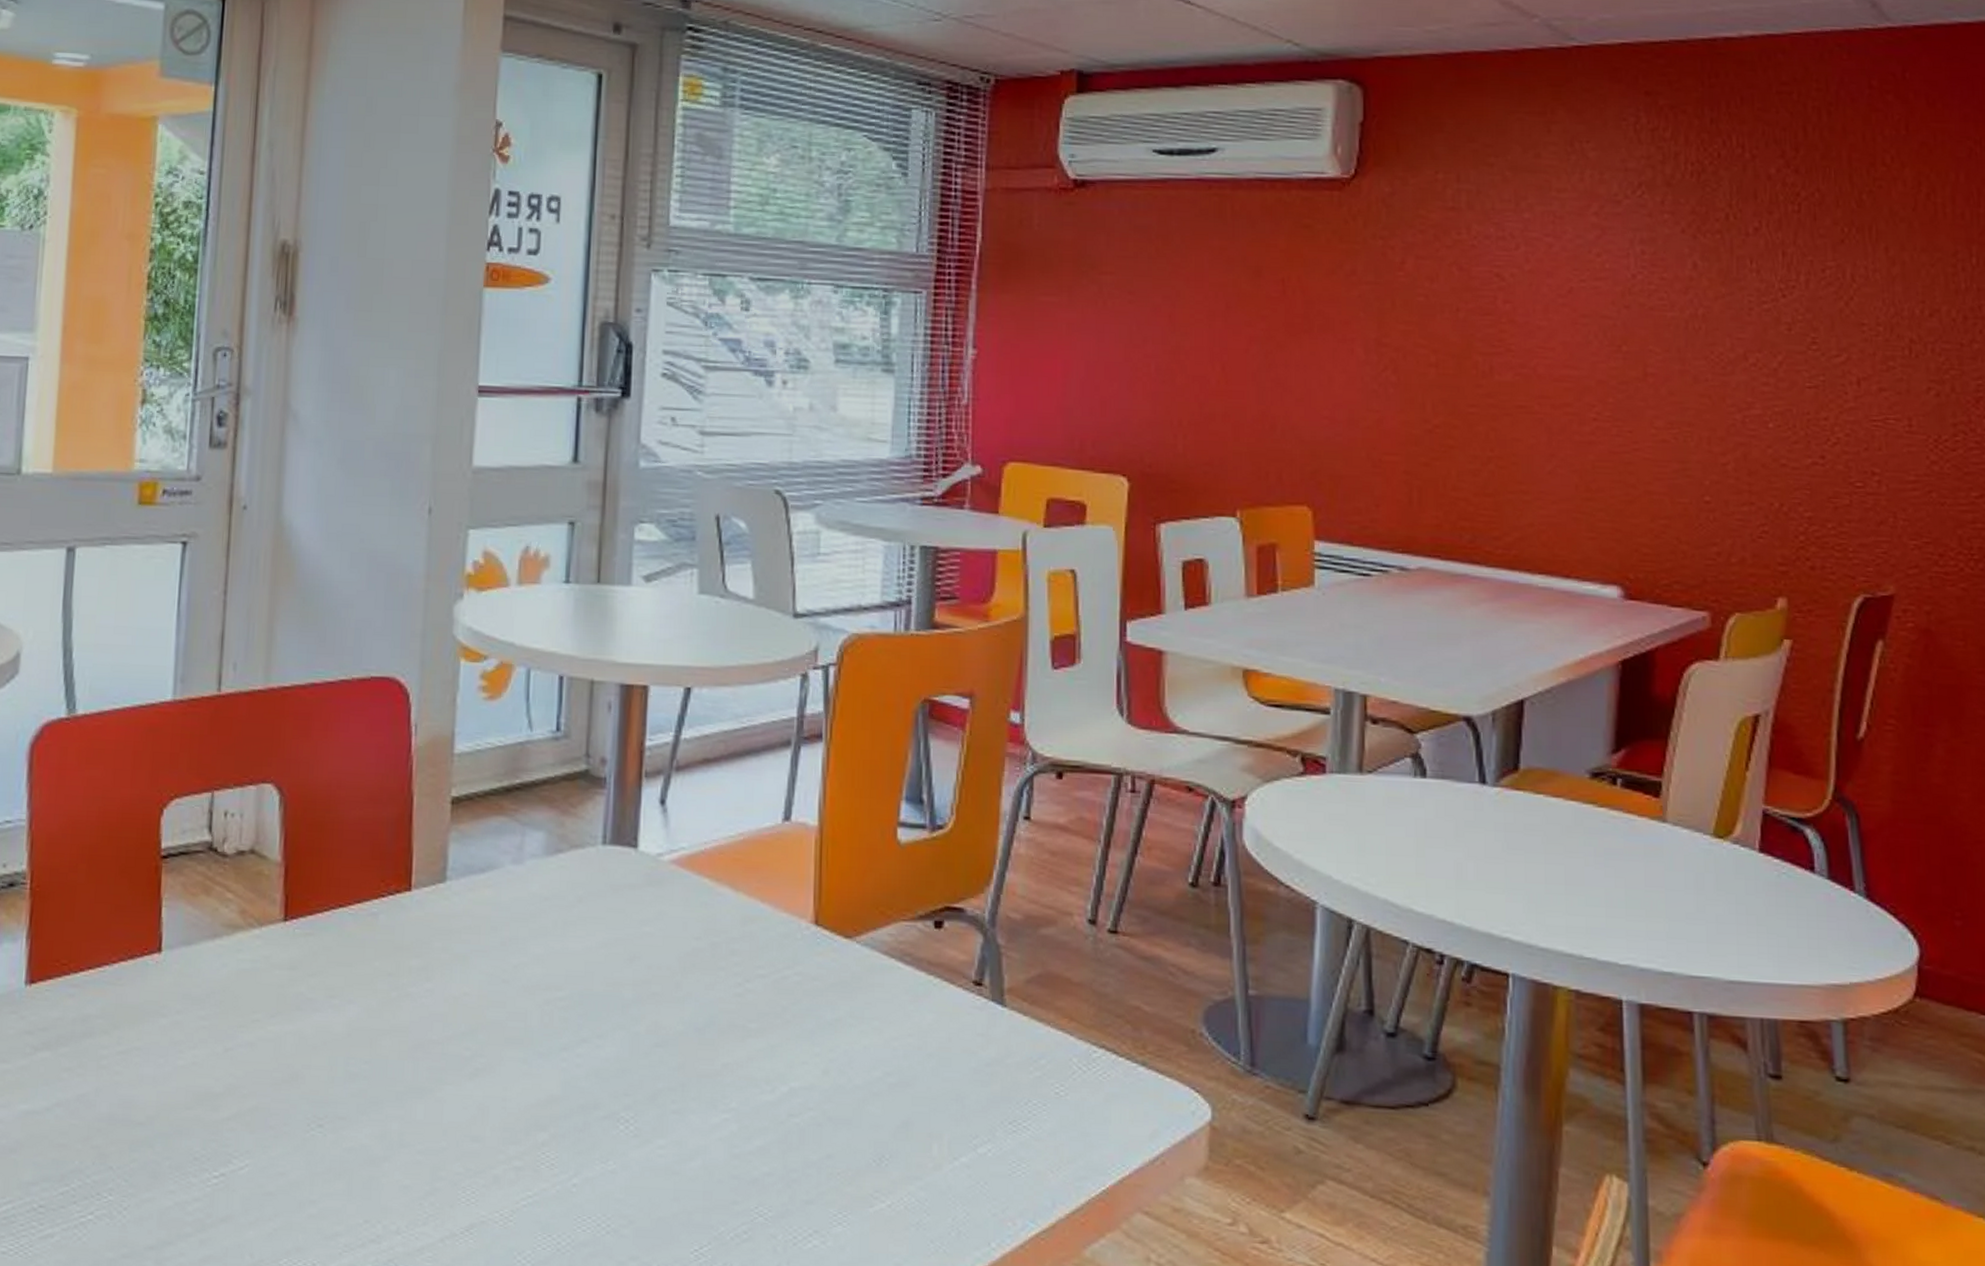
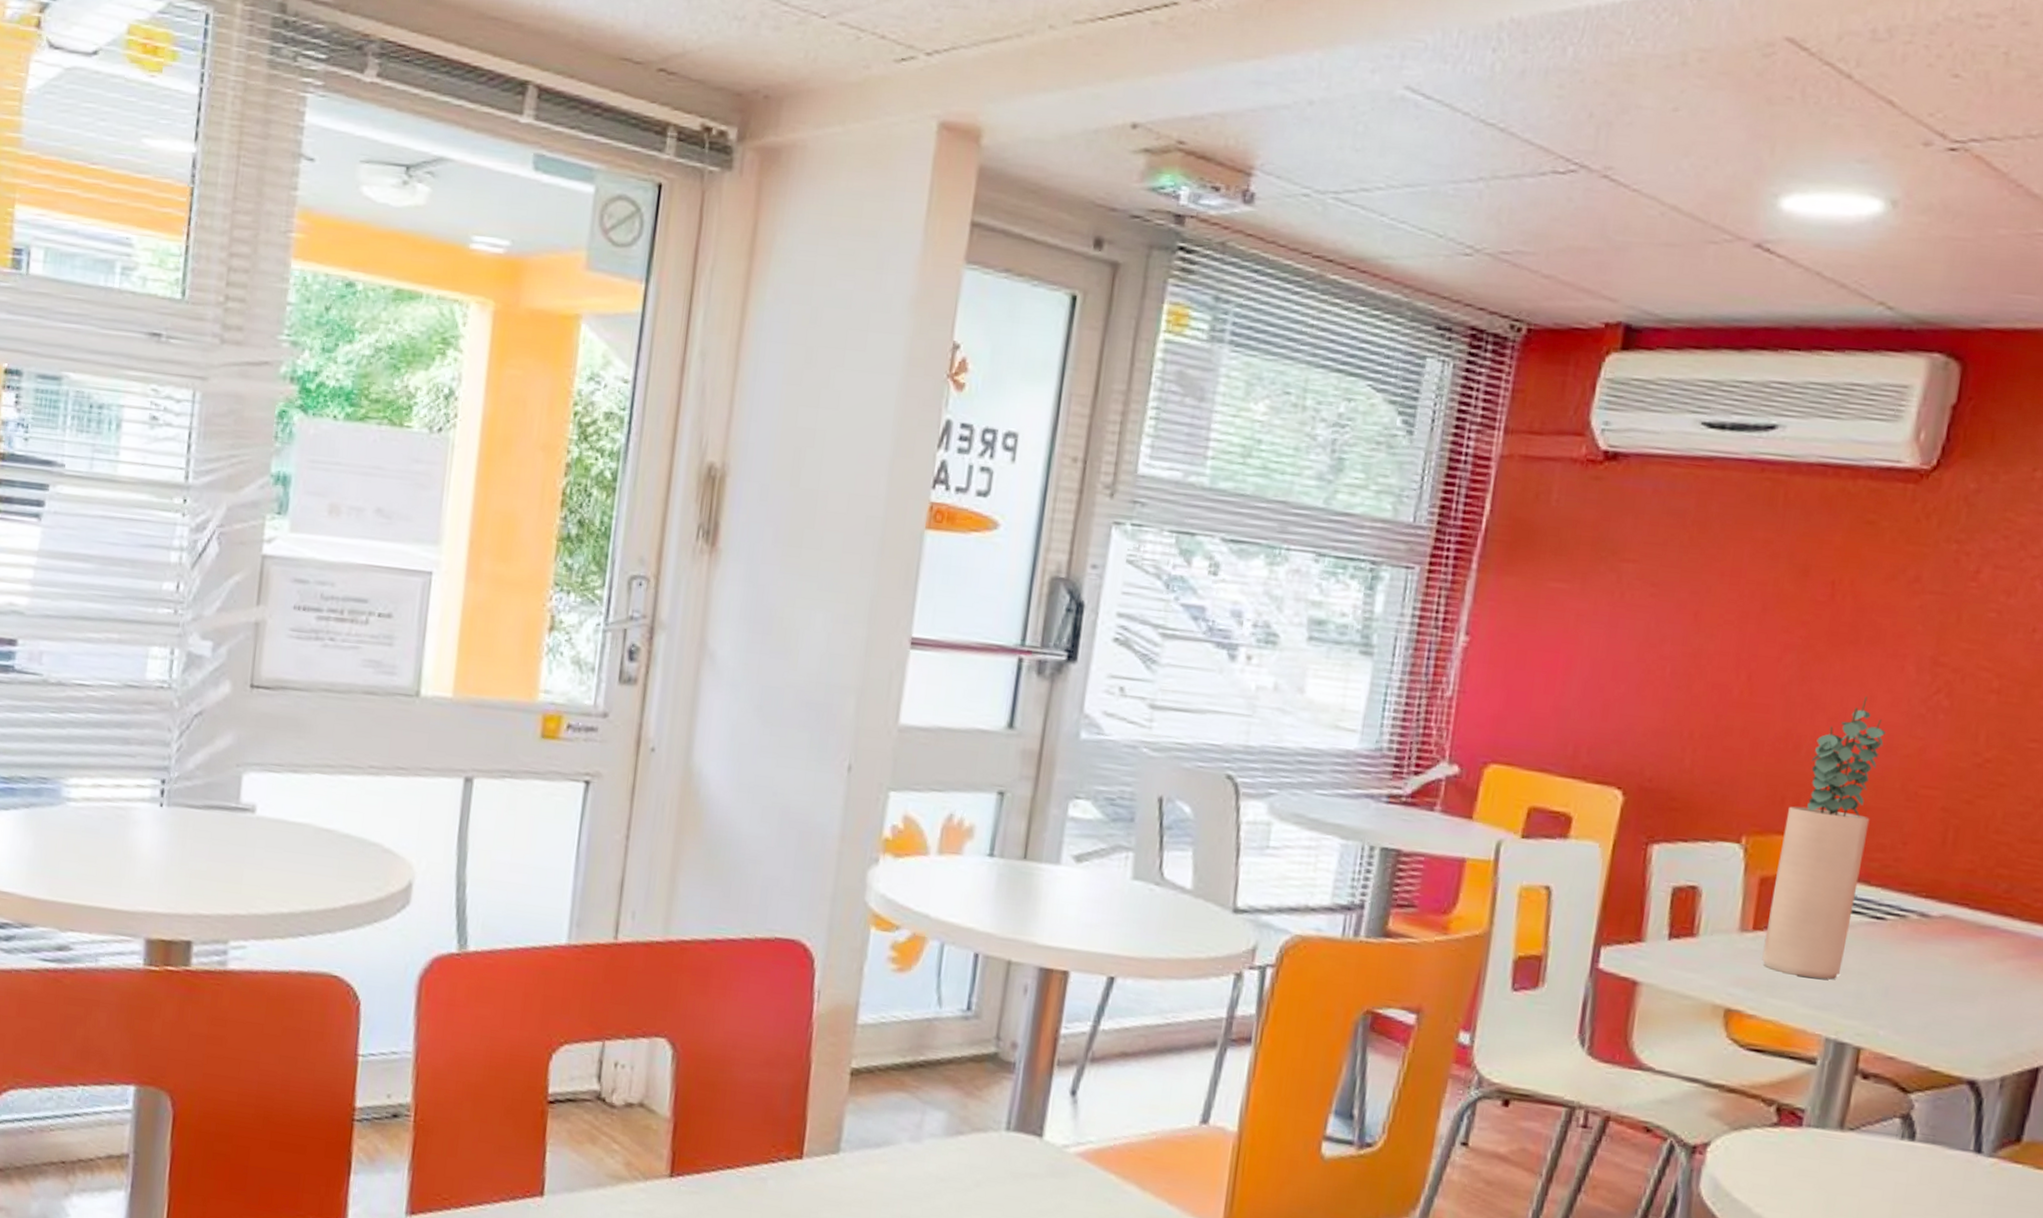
vase: none [1269,377,1347,635] -> present [1762,696,1887,980]

